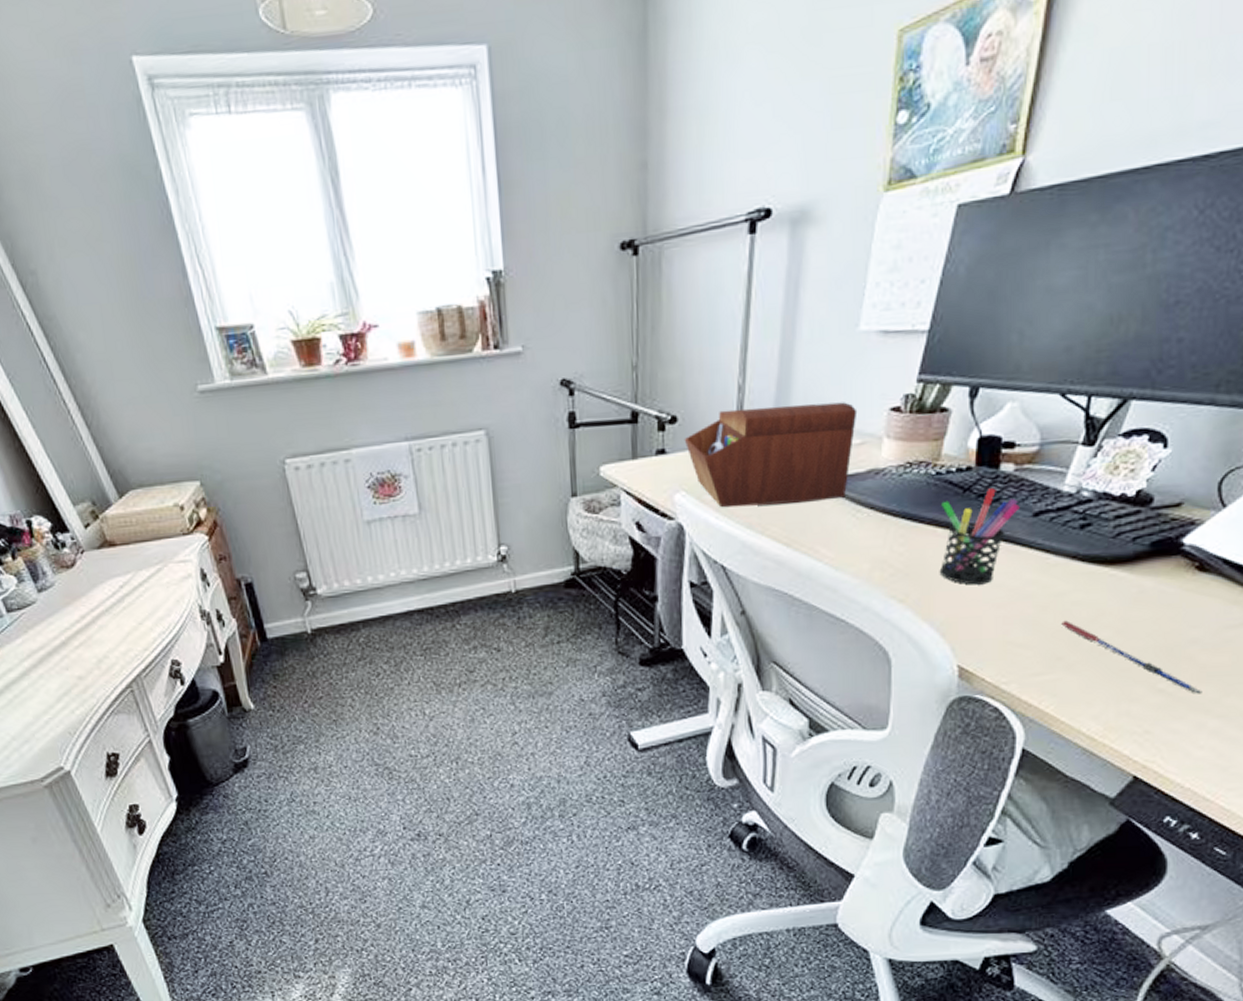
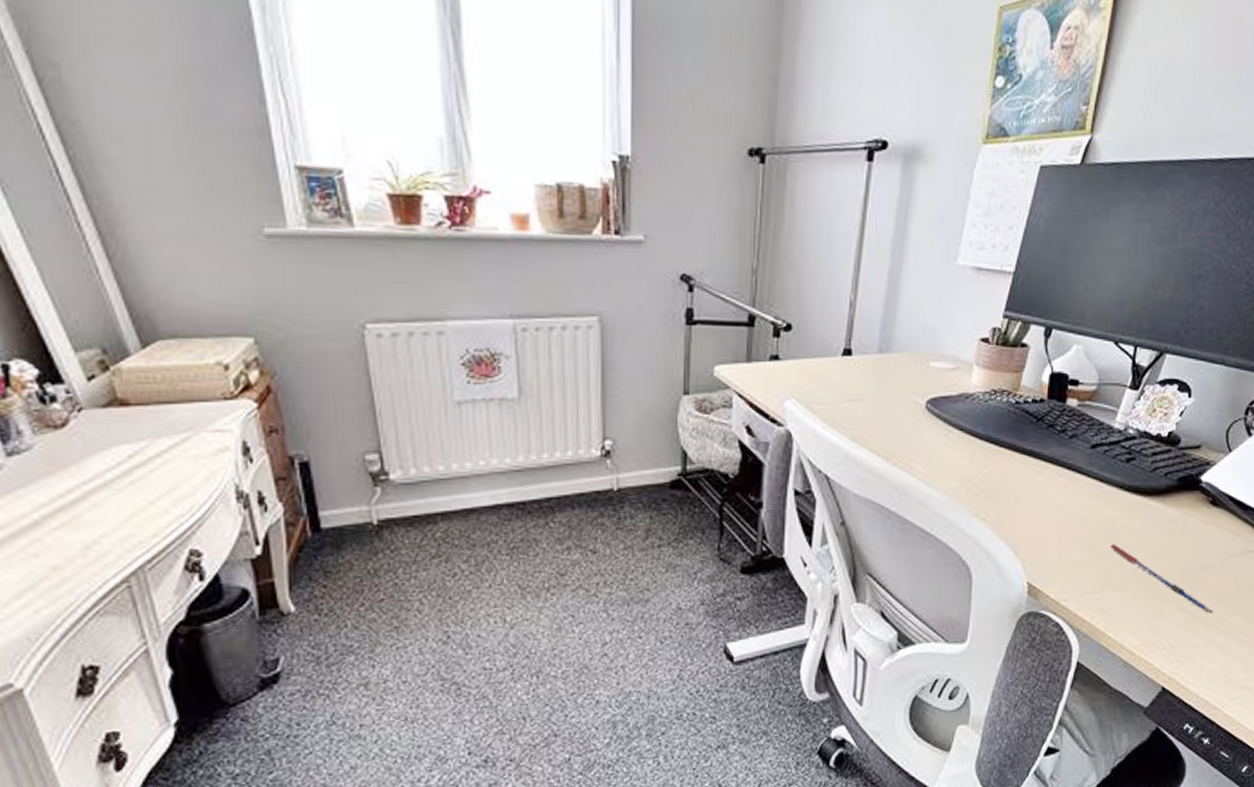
sewing box: present [684,402,858,508] -> none [797,323,953,420]
pen holder: present [939,488,1020,585] -> none [1015,420,1081,508]

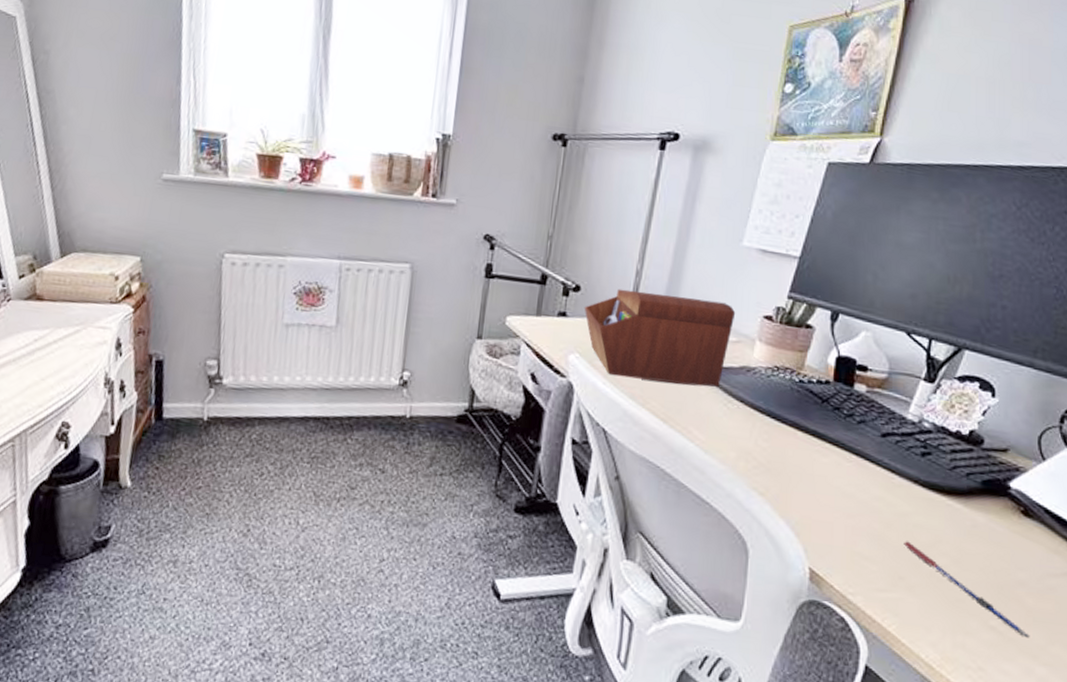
sewing box: none [797,323,953,420] -> present [584,289,736,387]

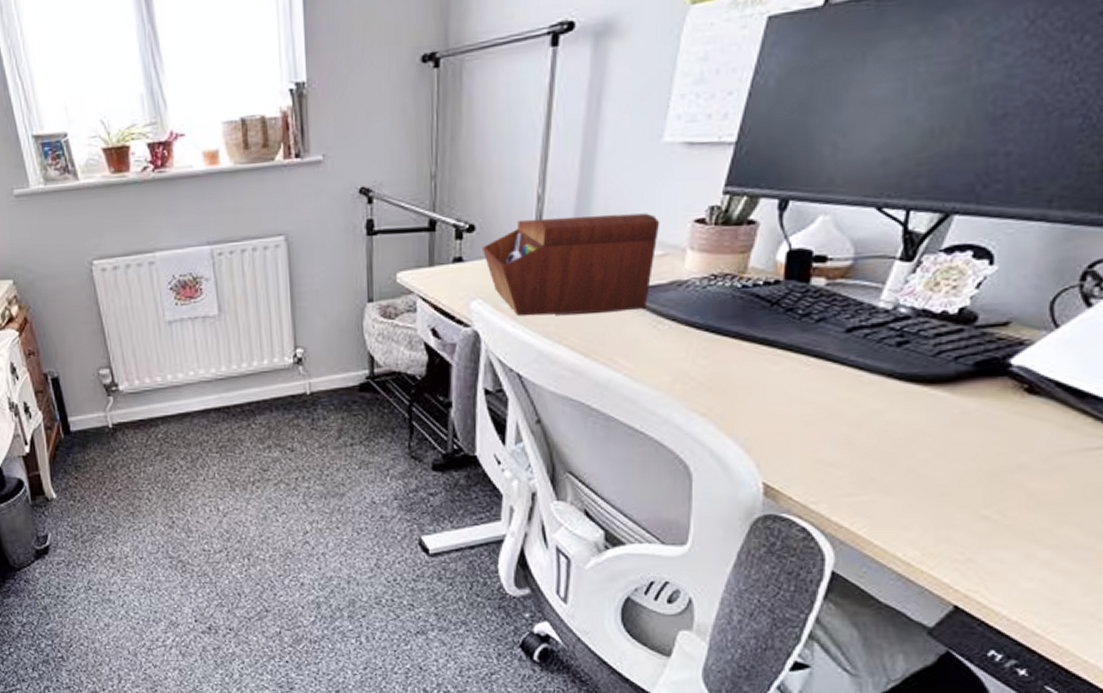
pen: present [904,541,1030,638] -> none [876,440,1032,523]

